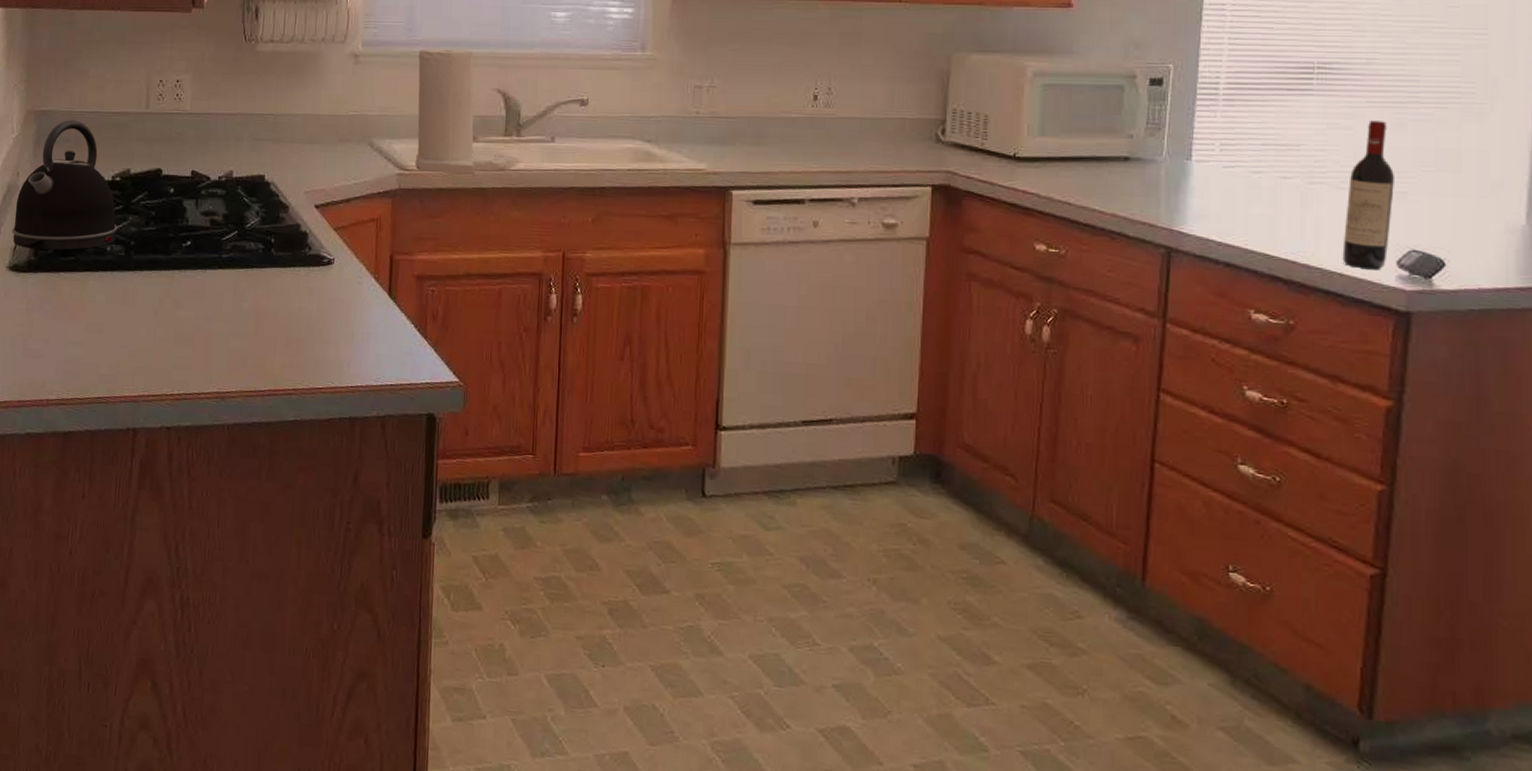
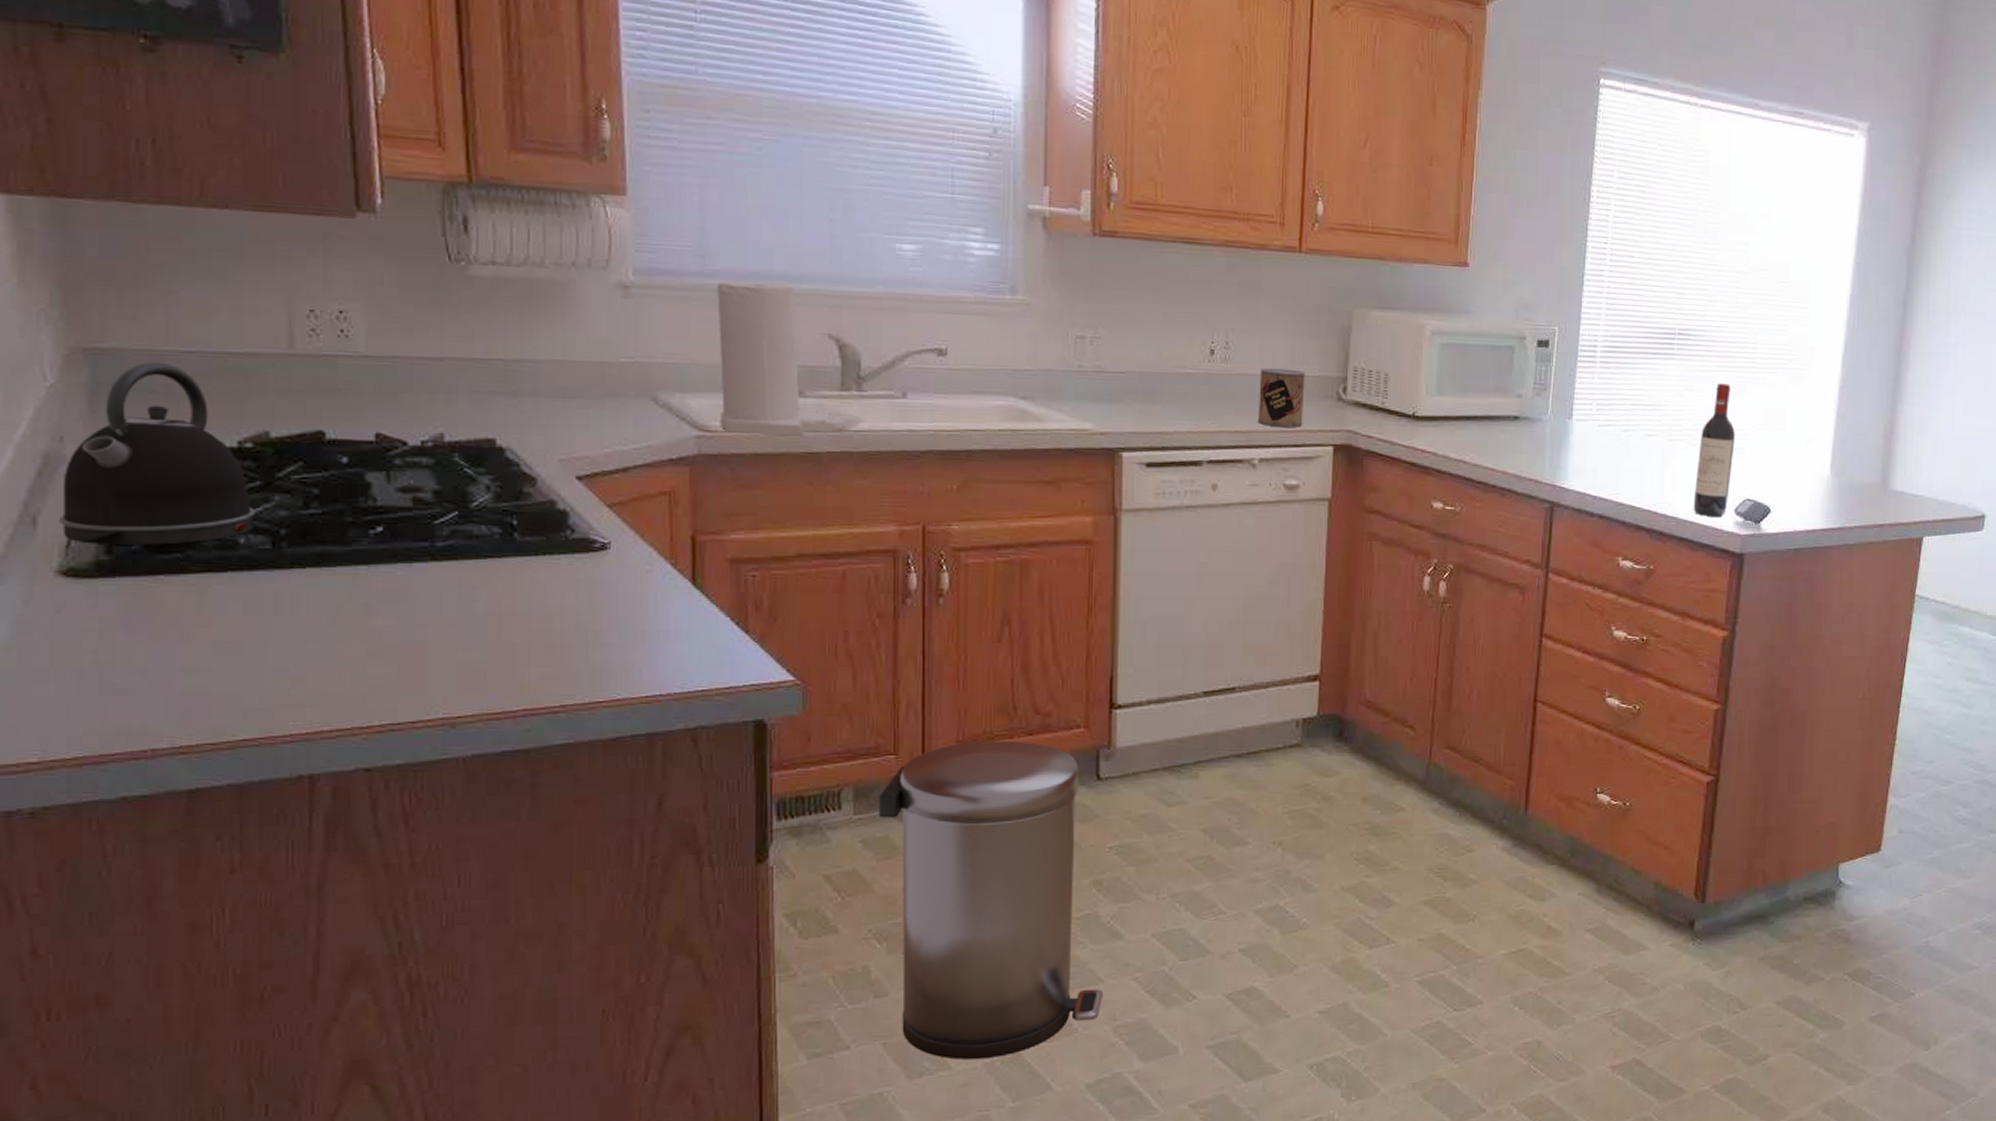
pedal bin: none [517,449,702,752] -> present [878,741,1103,1060]
tin can: none [857,111,904,168] -> present [1257,368,1305,427]

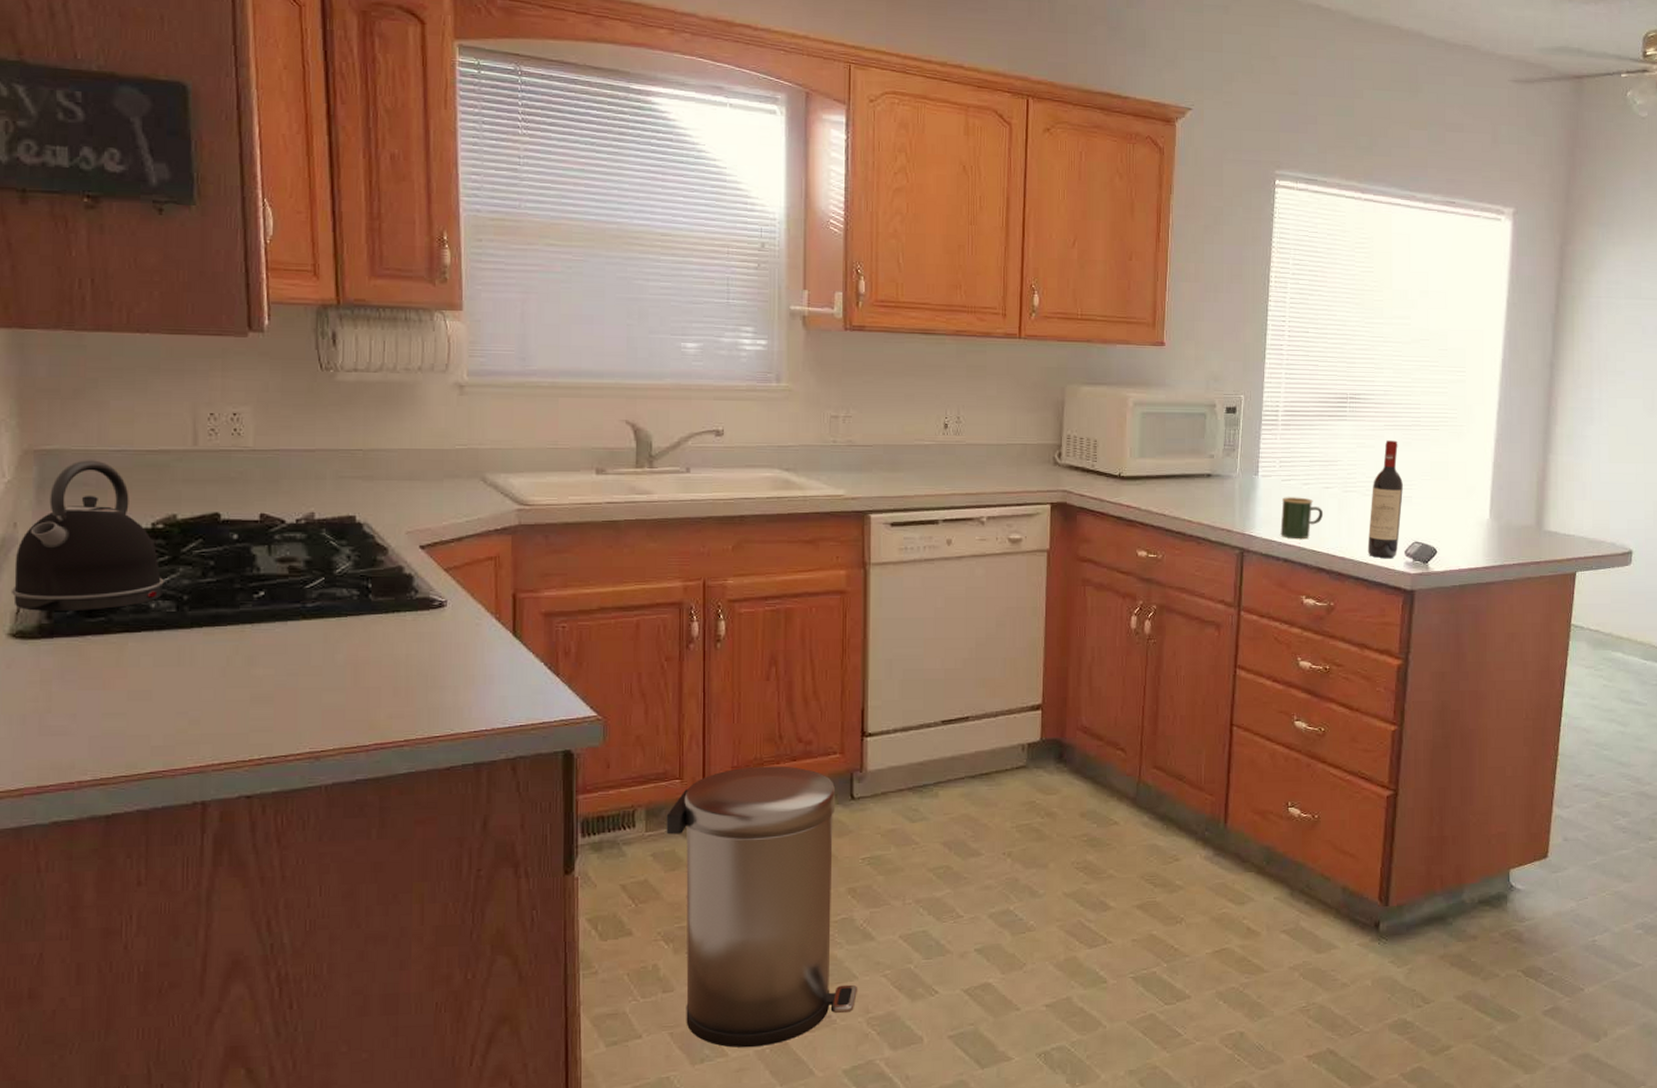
paper towel: present [717,281,859,438] -> none [535,378,651,509]
tin can: present [1257,368,1305,427] -> none [985,438,1026,489]
mug: none [1596,445,1644,492] -> present [1280,497,1323,538]

